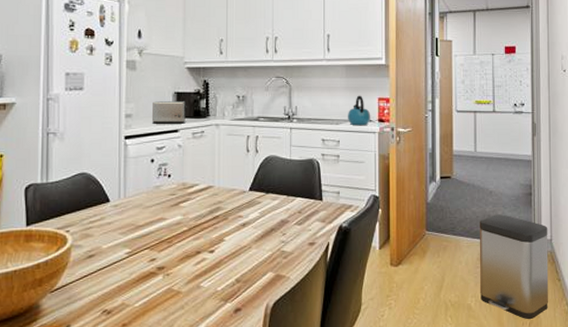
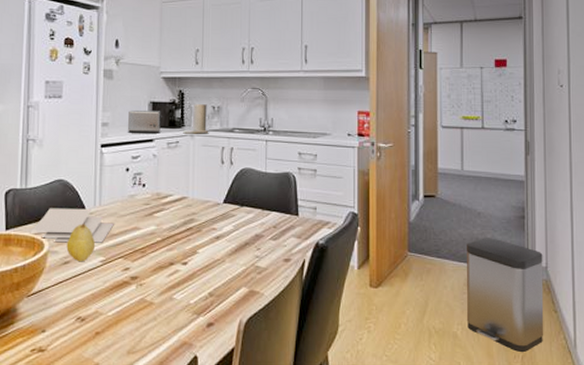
papers: none [51,201,140,237] -> present [29,208,114,243]
fruit: none [91,215,121,255] -> present [66,222,96,262]
paper towel: none [208,93,234,124] -> present [183,103,209,134]
kettle: present [348,95,371,126] -> none [326,108,350,140]

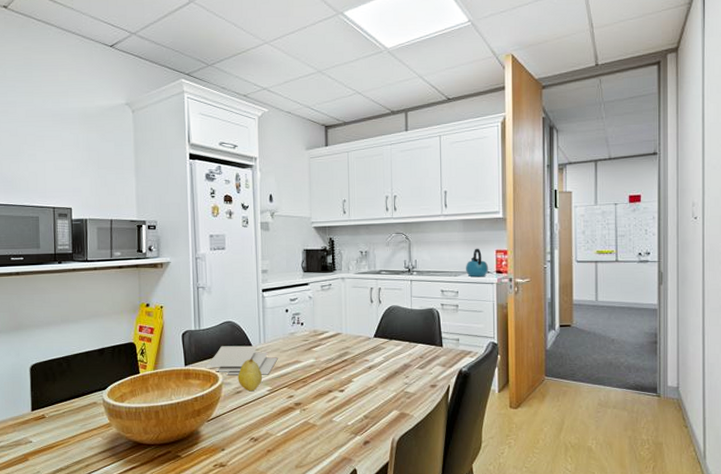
toaster: present [127,110,162,133] -> none [284,257,315,278]
paper towel: present [183,103,209,134] -> none [335,249,358,277]
kettle: none [326,108,350,140] -> present [466,248,489,277]
pedal bin: present [466,238,544,352] -> none [600,362,675,463]

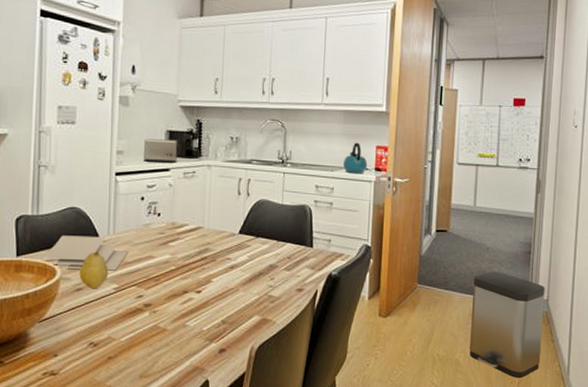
toaster: none [284,257,315,278] -> present [143,139,179,163]
pedal bin: none [600,362,675,463] -> present [469,271,545,378]

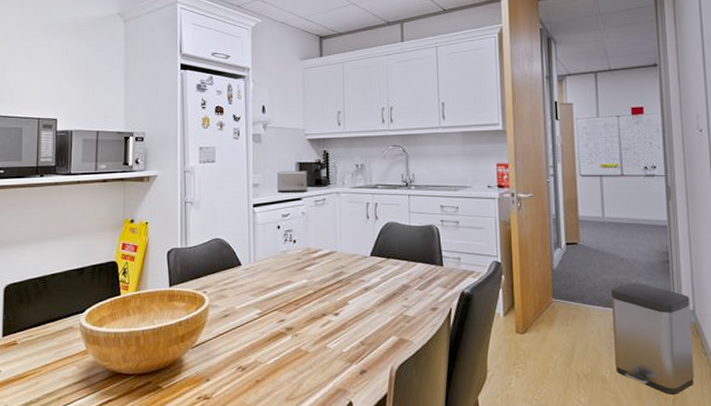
papers: present [40,235,128,271] -> none [190,264,269,297]
fruit: present [79,250,109,289] -> none [225,278,252,315]
kettle: present [343,142,368,174] -> none [466,161,490,192]

